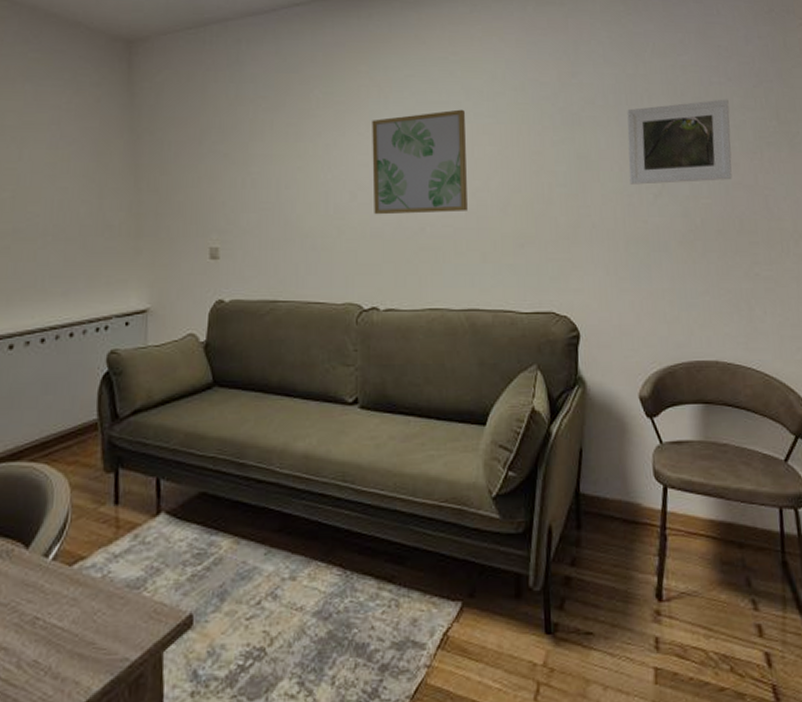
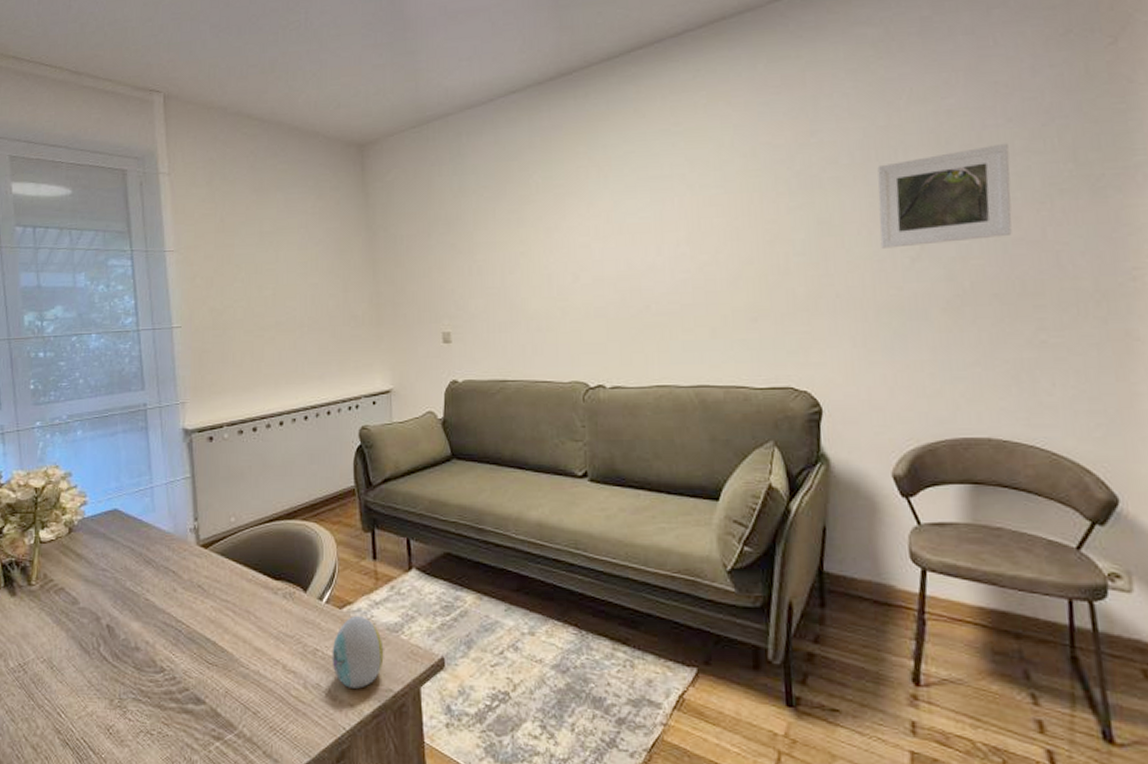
decorative egg: none [55,571,122,662] -> present [332,615,384,689]
wall art: present [372,109,468,215] -> none [592,182,695,295]

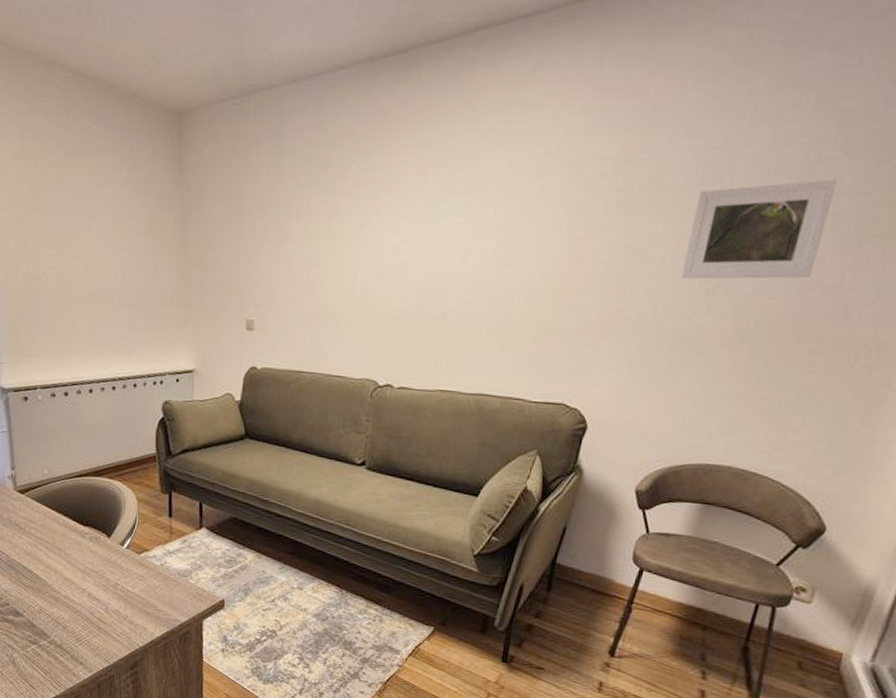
decorative egg: present [332,615,384,689] -> none [130,560,174,617]

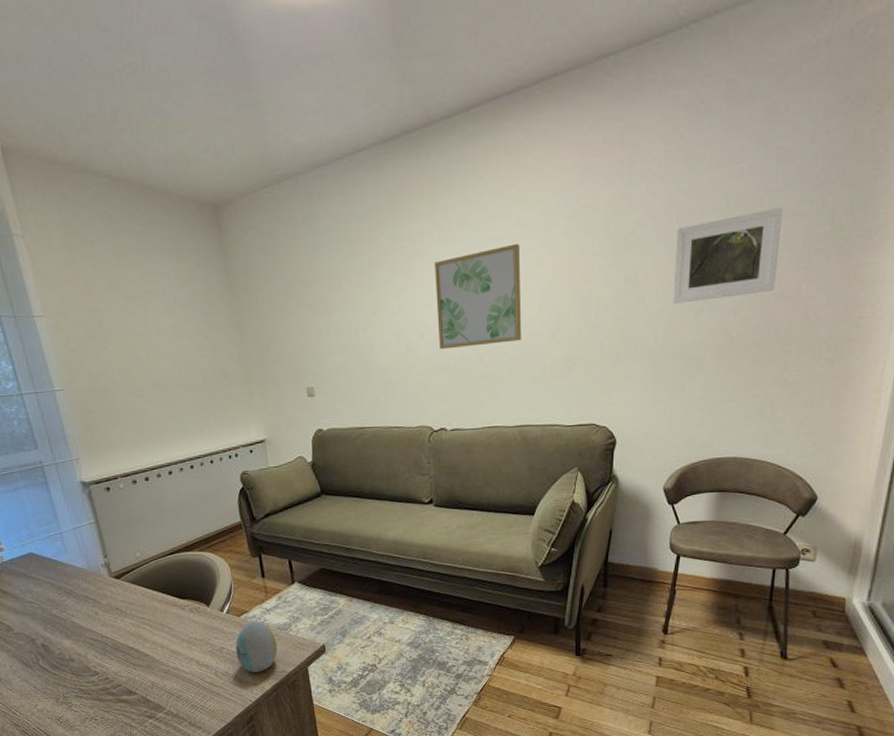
decorative egg: none [130,560,174,617] -> present [235,620,278,673]
wall art: none [399,188,508,299] -> present [435,243,521,350]

